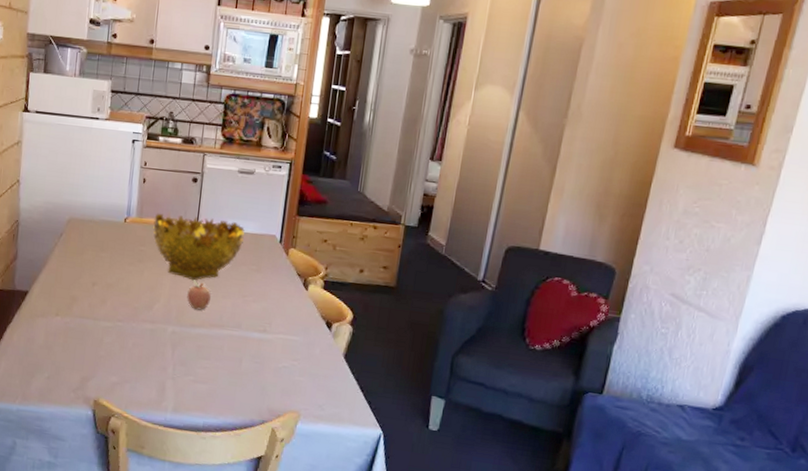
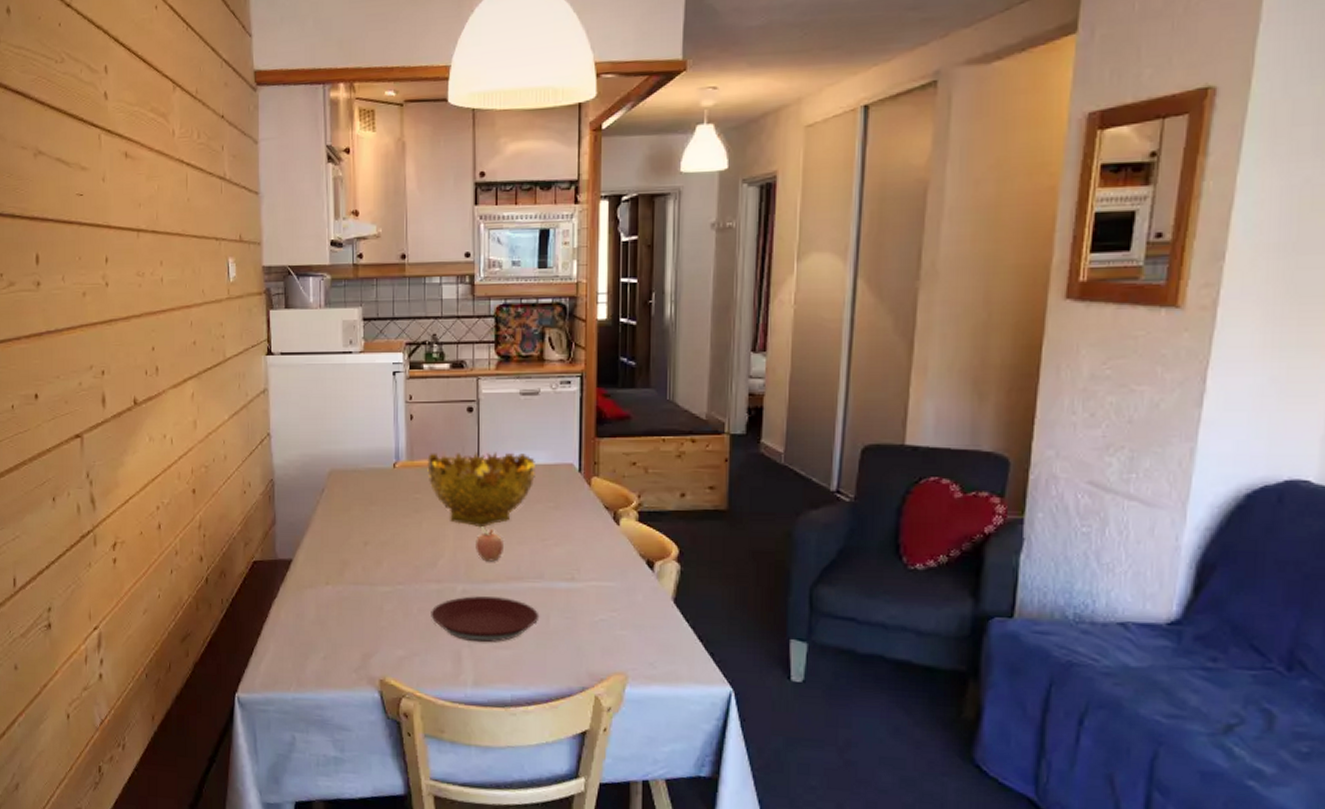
plate: none [143,337,234,378] -> present [431,596,540,643]

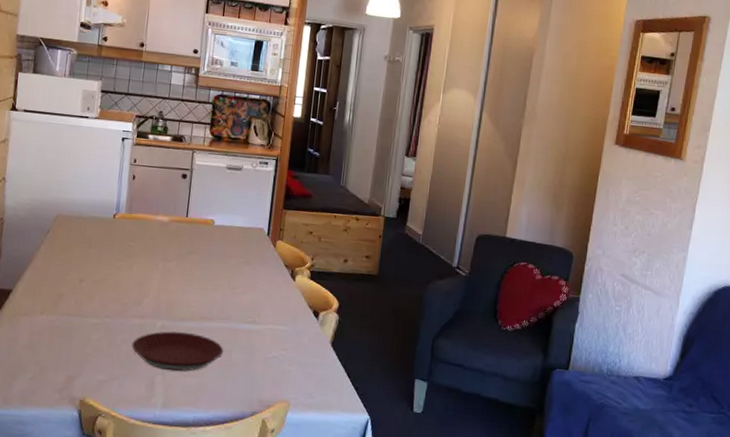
decorative bowl: present [427,452,535,528] -> none [142,208,233,275]
fruit: present [476,526,503,562] -> none [176,273,200,304]

